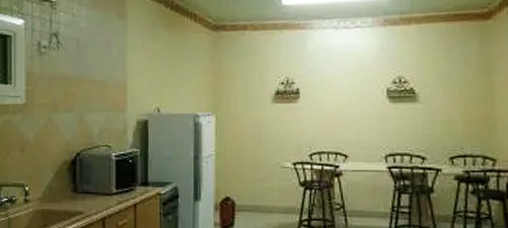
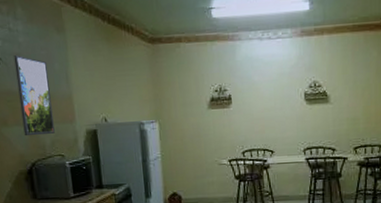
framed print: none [73,40,104,124] -> present [13,55,55,136]

